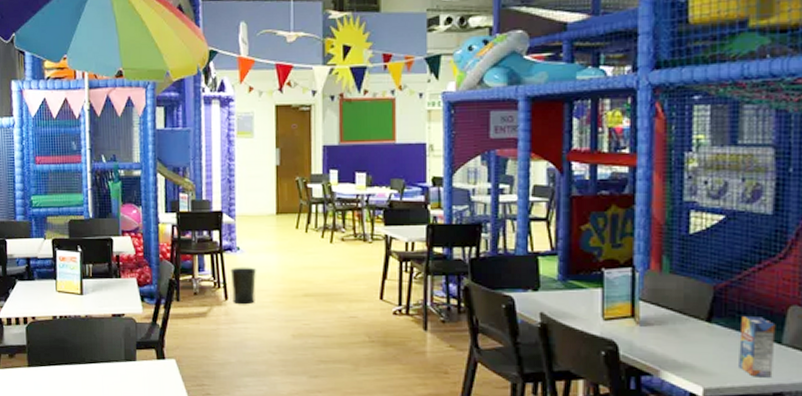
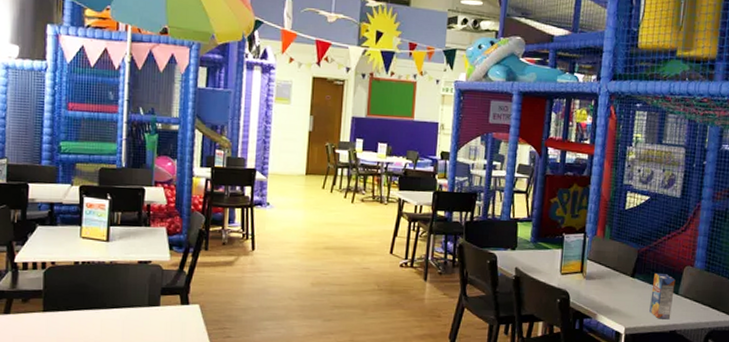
waste bin: present [230,267,257,304] -> none [259,220,284,254]

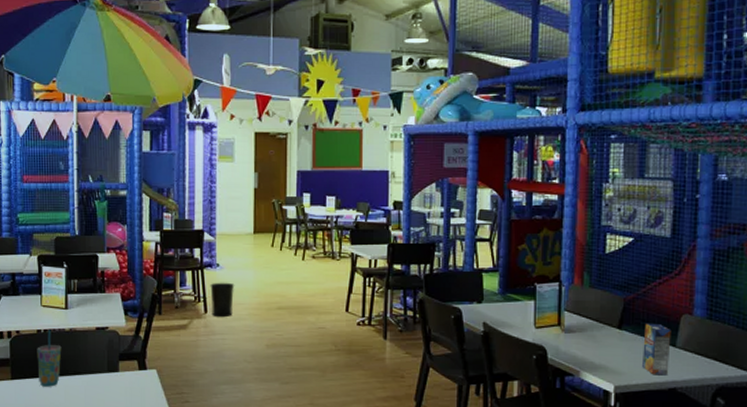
cup: none [73,262,100,320] -> present [37,330,62,387]
waste bin: none [259,220,284,254] -> present [210,282,235,316]

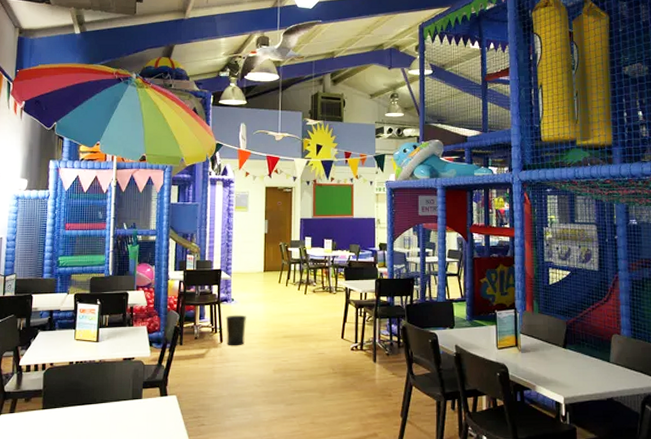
cup: present [37,330,62,387] -> none [68,361,91,415]
juice box: present [642,323,672,376] -> none [584,342,606,387]

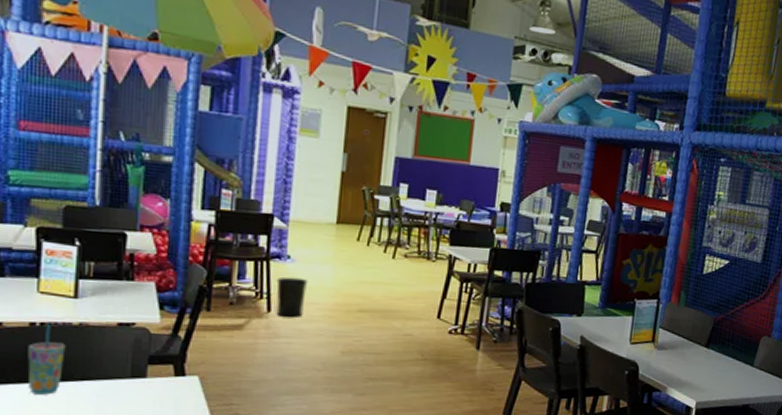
cup: none [68,361,91,415] -> present [27,323,66,395]

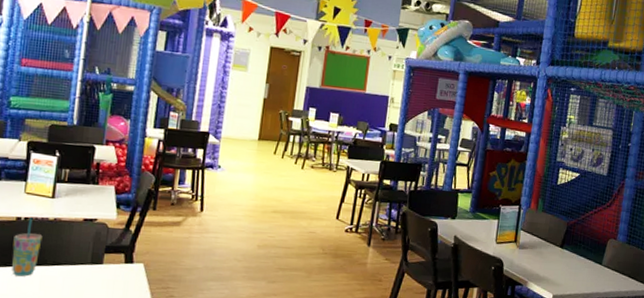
waste bin: present [276,277,309,317] -> none [207,183,234,216]

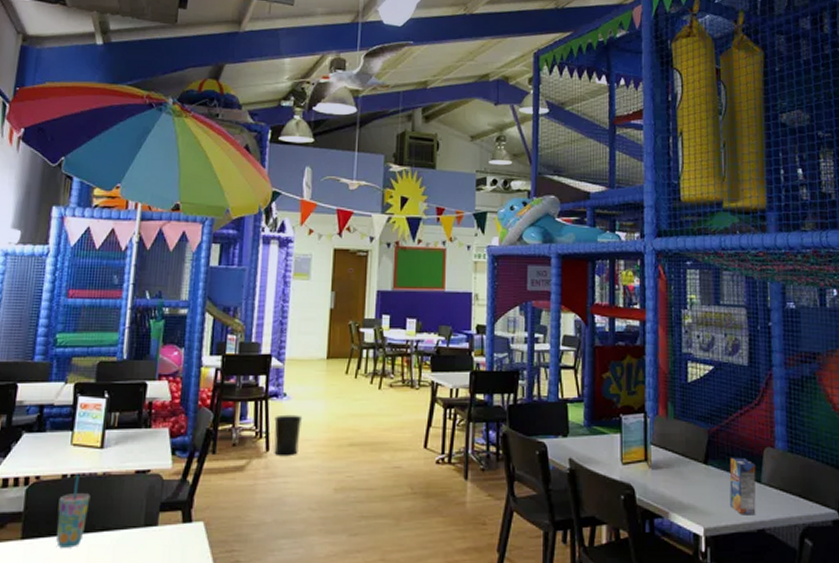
waste bin: none [207,183,234,216] -> present [274,414,303,455]
juice box: none [575,244,600,288] -> present [729,457,756,515]

